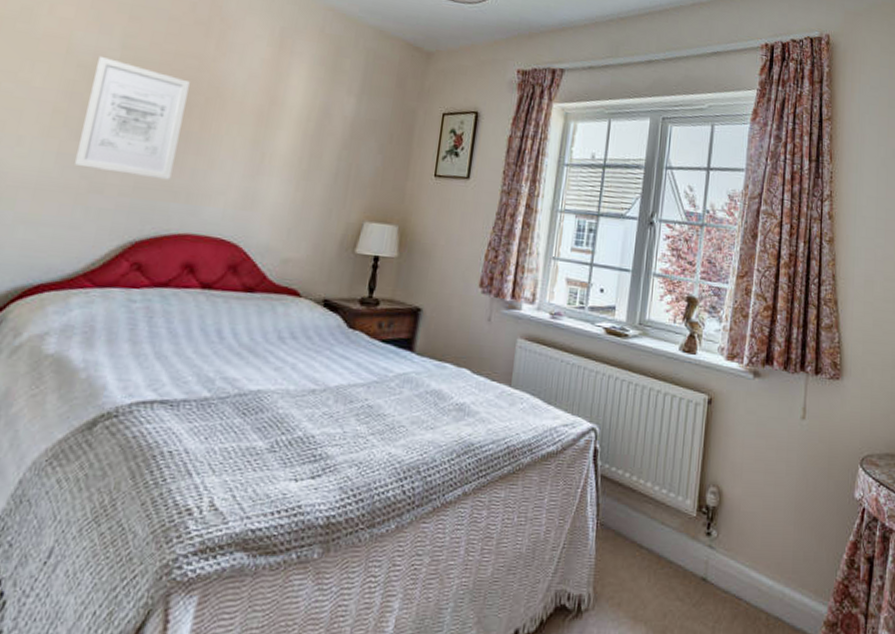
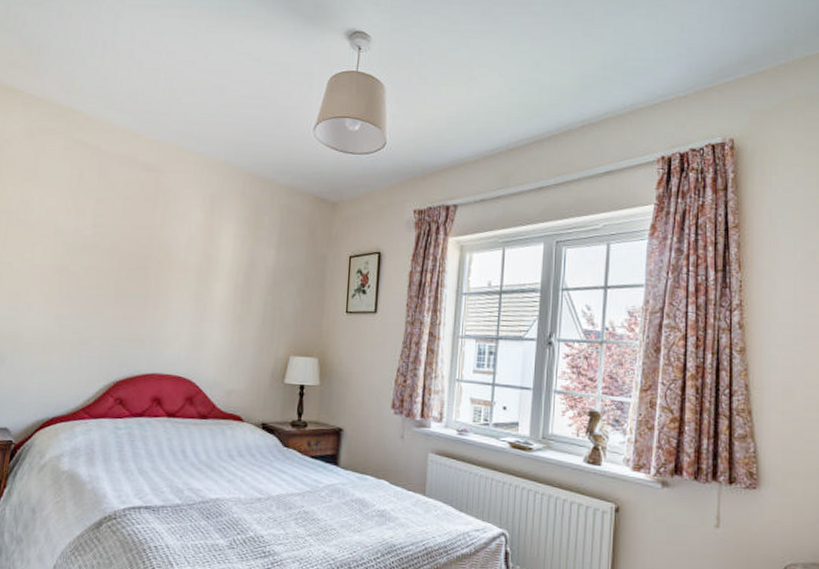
wall art: present [74,56,190,181] -> none [68,234,145,331]

